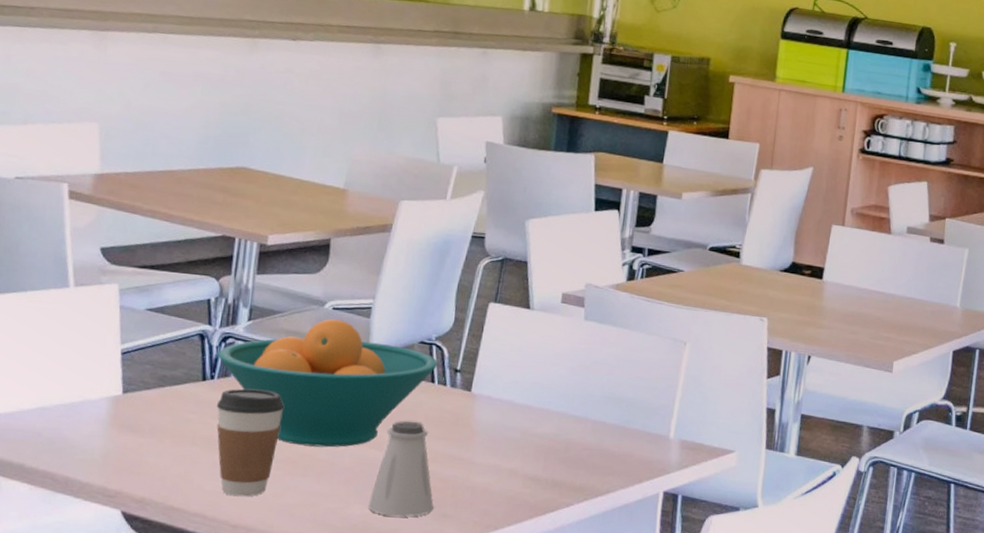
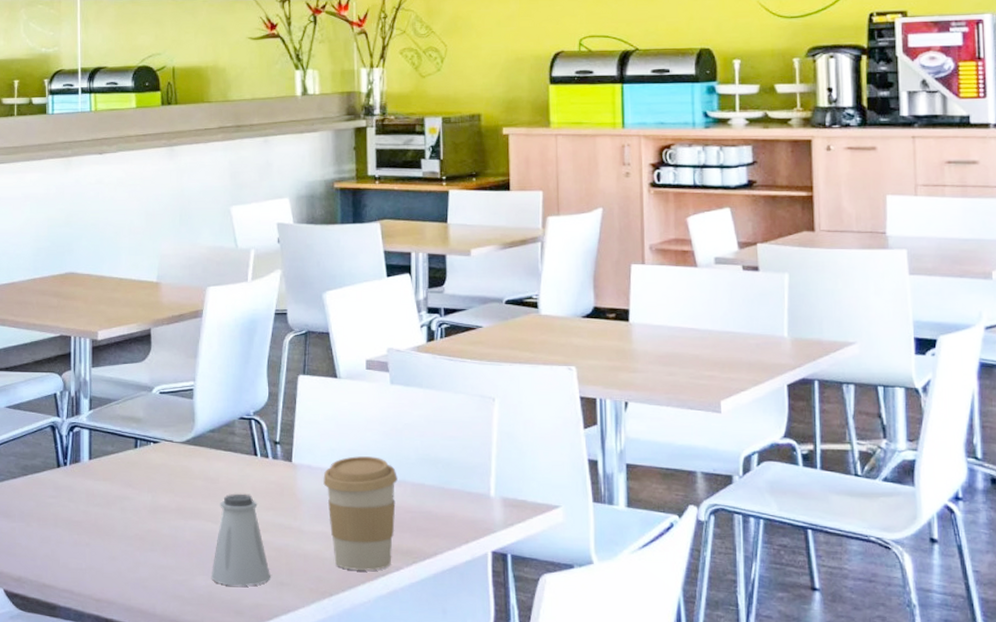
coffee cup: present [216,388,285,497] -> none [71,472,128,573]
fruit bowl: present [217,319,438,448] -> none [67,403,259,523]
coffee cup: none [502,390,580,507] -> present [323,456,398,572]

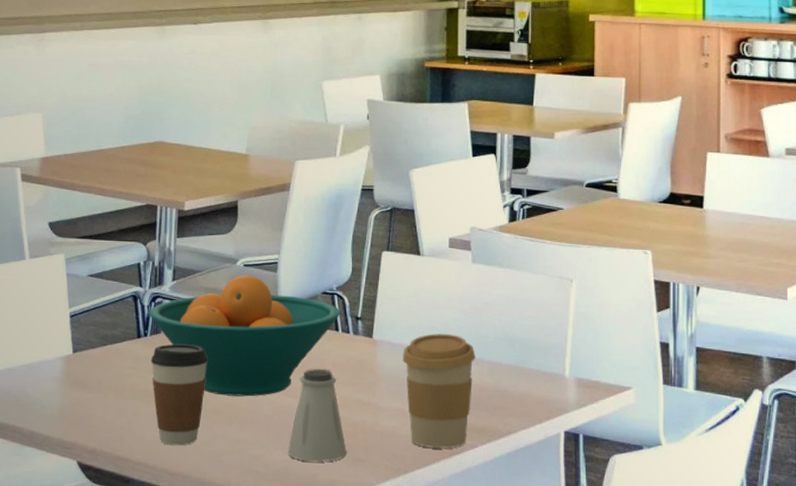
fruit bowl: none [67,403,259,523] -> present [149,275,341,397]
coffee cup: none [71,472,128,573] -> present [150,344,208,446]

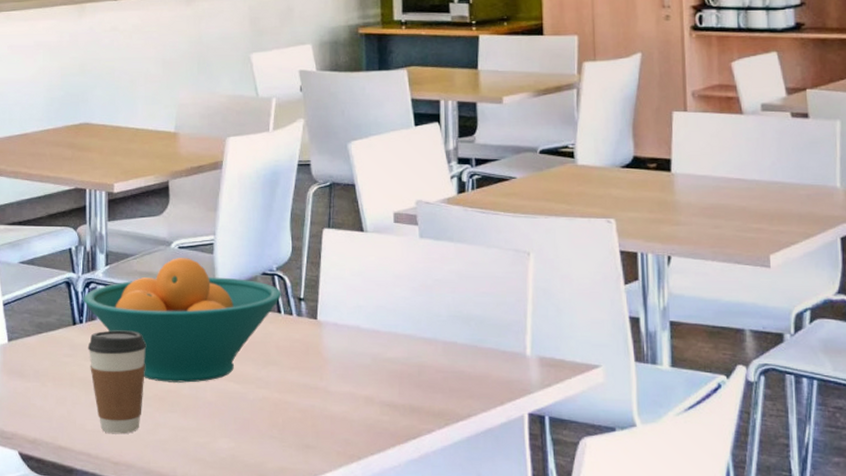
saltshaker: present [288,369,347,462] -> none [234,353,296,449]
coffee cup: present [402,334,475,449] -> none [350,313,428,434]

